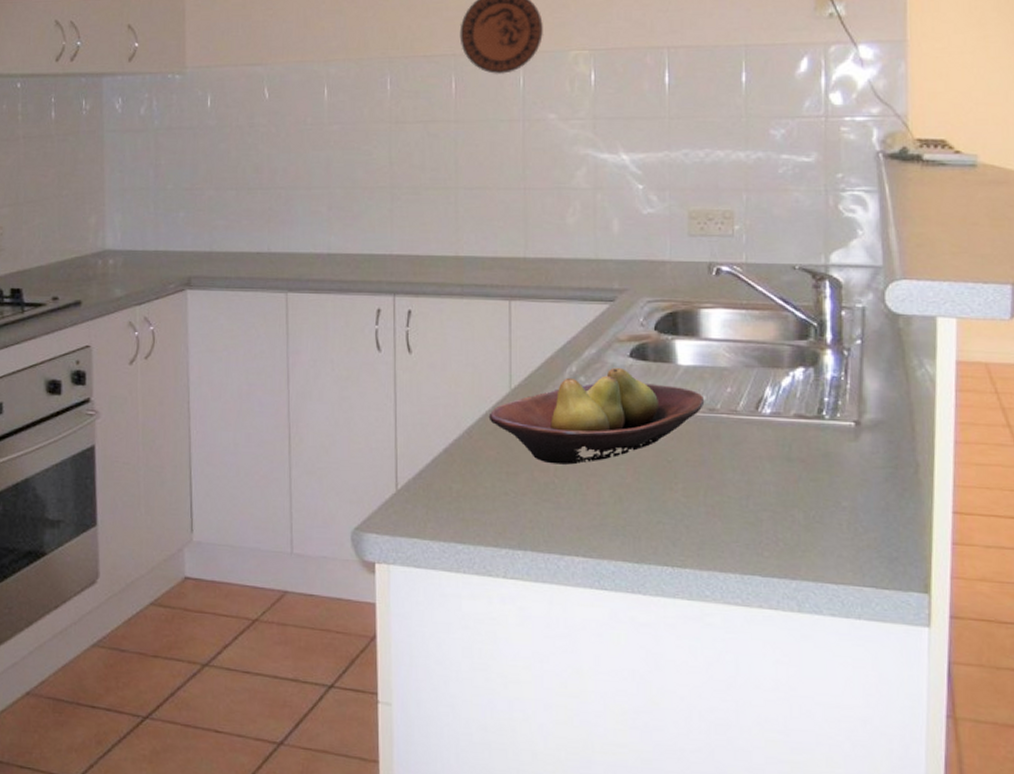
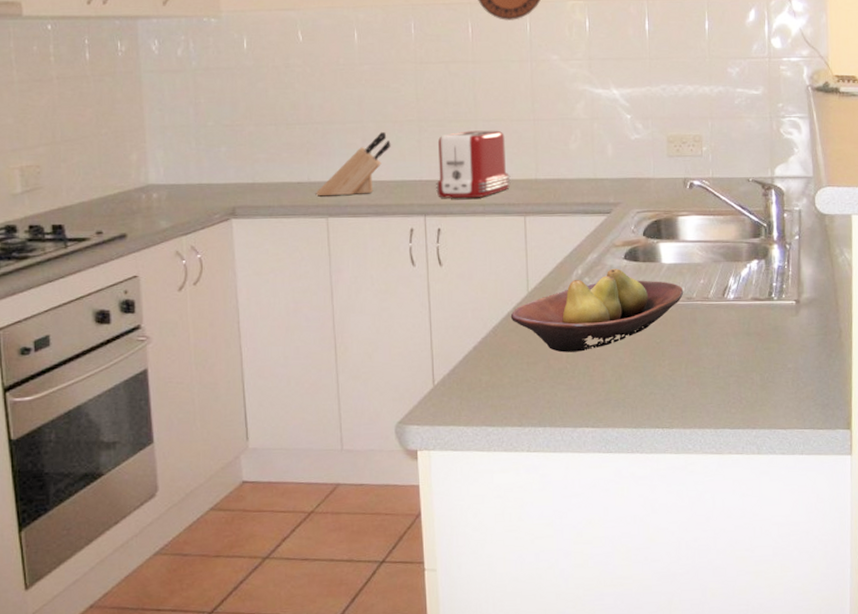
knife block: none [275,198,359,269] -> present [315,131,391,197]
toaster: none [408,200,495,276] -> present [436,130,511,198]

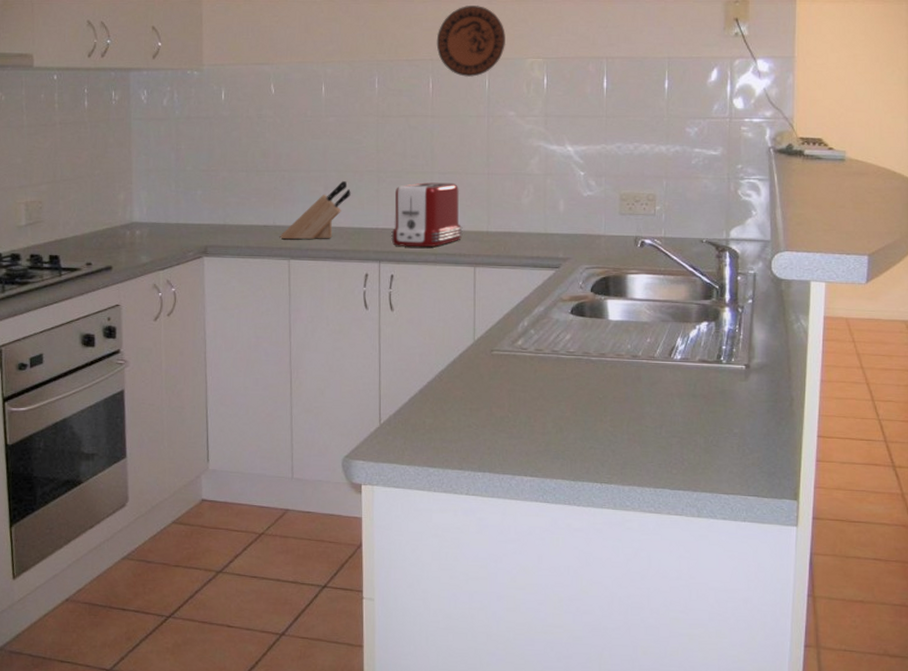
fruit bowl: present [510,268,684,353] -> none [456,322,629,402]

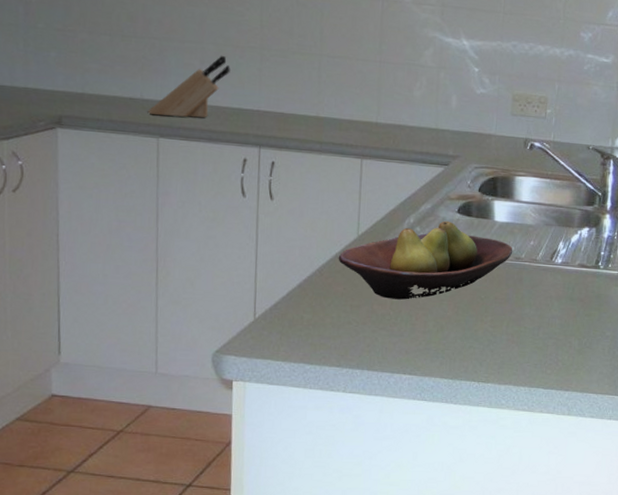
toaster: present [391,182,463,247] -> none [273,65,351,135]
fruit bowl: none [456,322,629,402] -> present [338,220,513,300]

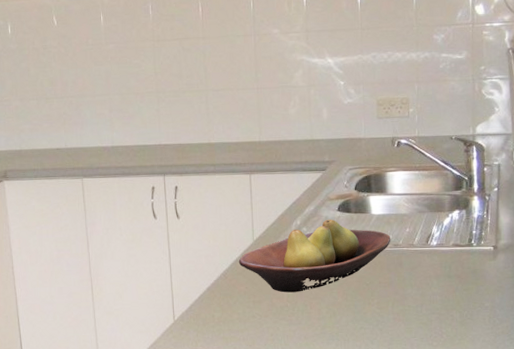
knife block: present [147,55,230,118] -> none [72,102,134,160]

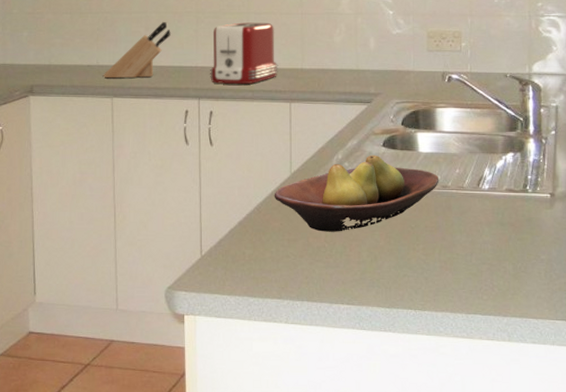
knife block: none [72,102,134,160] -> present [102,21,171,79]
toaster: none [173,98,238,160] -> present [210,22,278,84]

